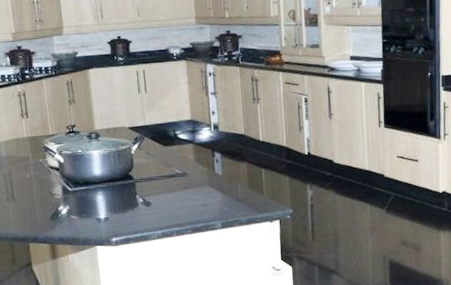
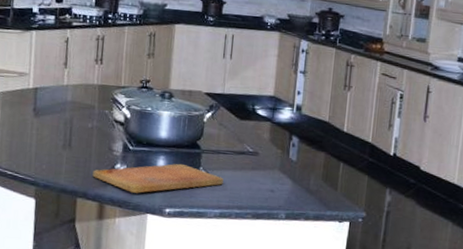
cutting board: none [39,195,160,230] -> present [92,163,224,194]

